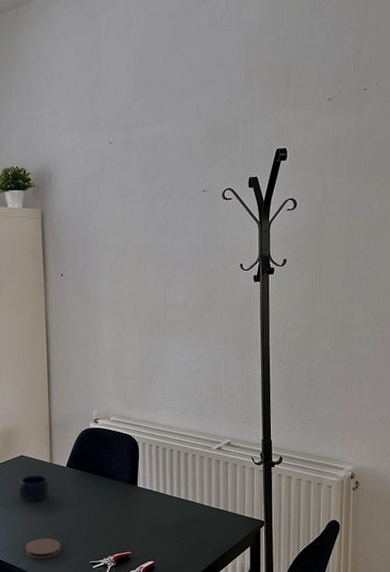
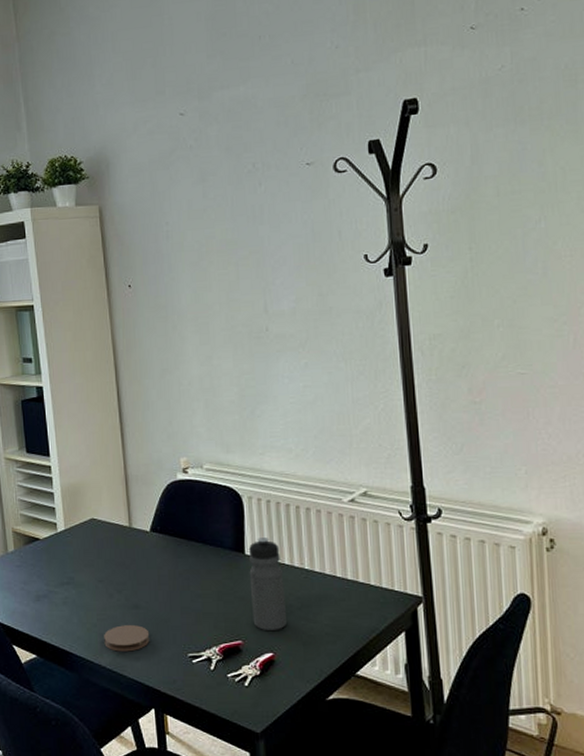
mug: present [19,475,50,501] -> none [91,543,131,576]
water bottle: none [139,473,166,545] -> present [249,536,288,632]

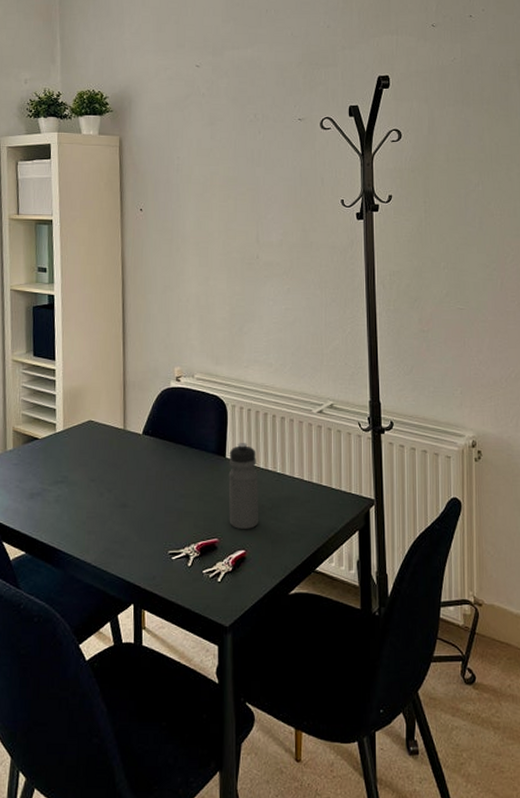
coaster: present [104,625,150,652] -> none [91,523,135,549]

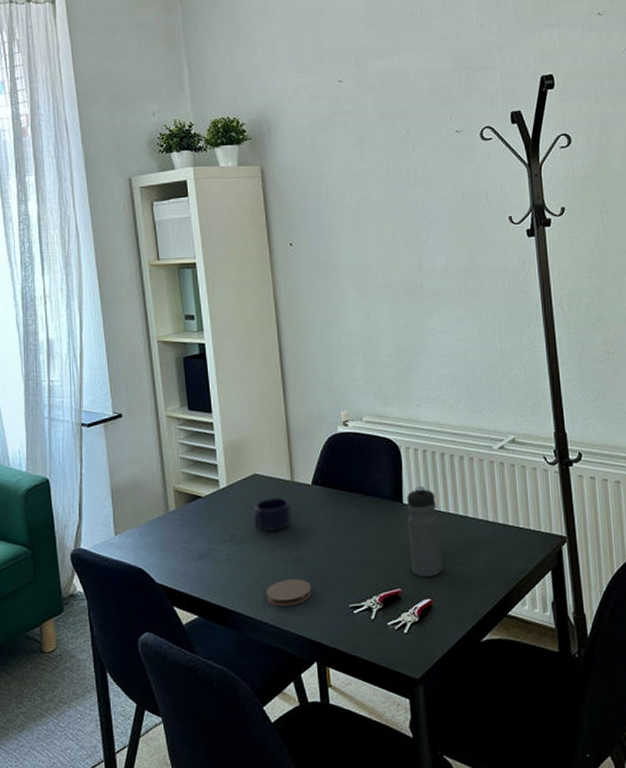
mug: none [86,444,122,476] -> present [253,498,293,531]
coaster: none [91,523,135,549] -> present [266,579,312,607]

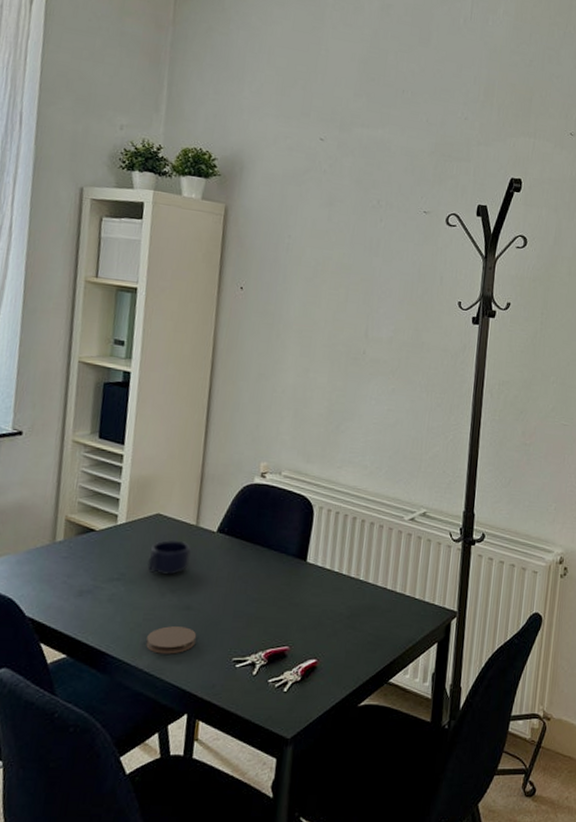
water bottle: present [407,485,444,578] -> none [302,546,340,639]

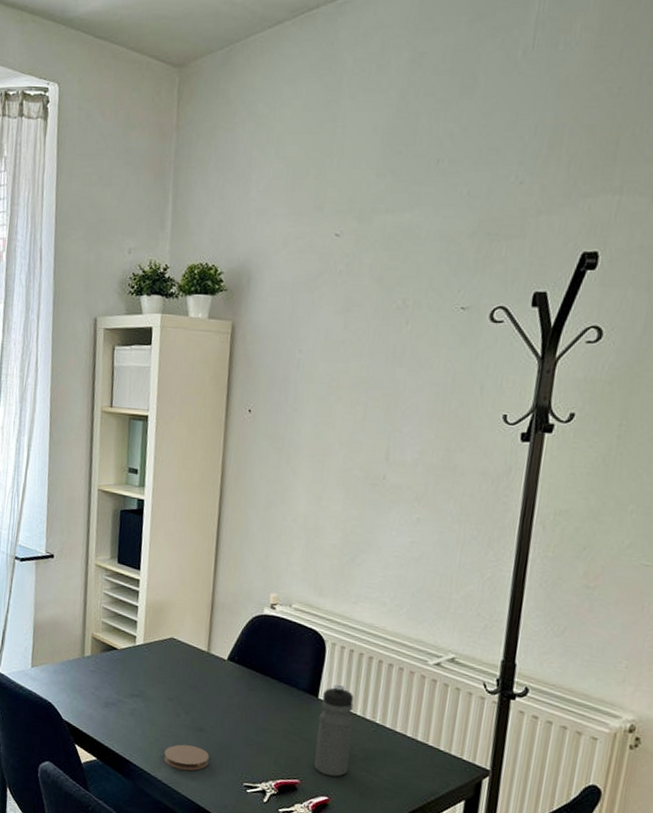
mug: present [147,540,192,575] -> none [163,664,204,698]
water bottle: none [302,546,340,639] -> present [314,684,354,777]

